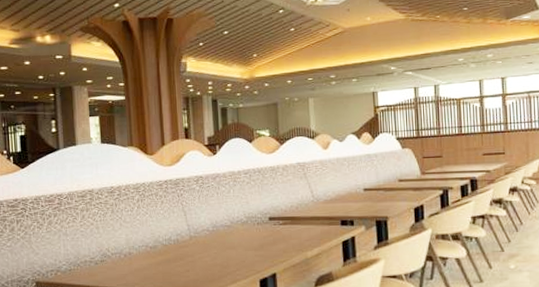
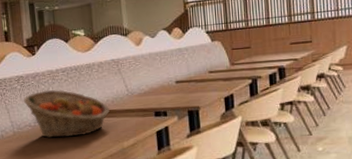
fruit basket: none [201,192,293,245] -> present [23,89,110,138]

